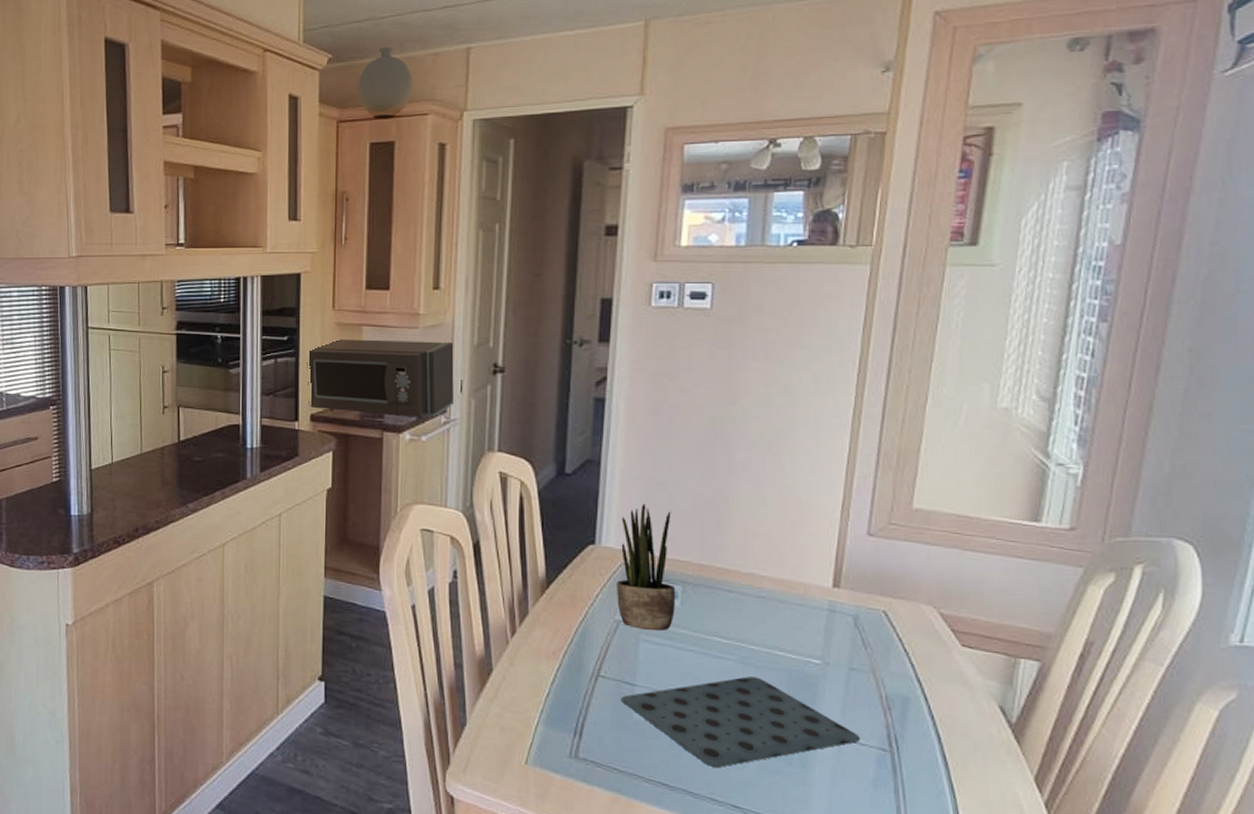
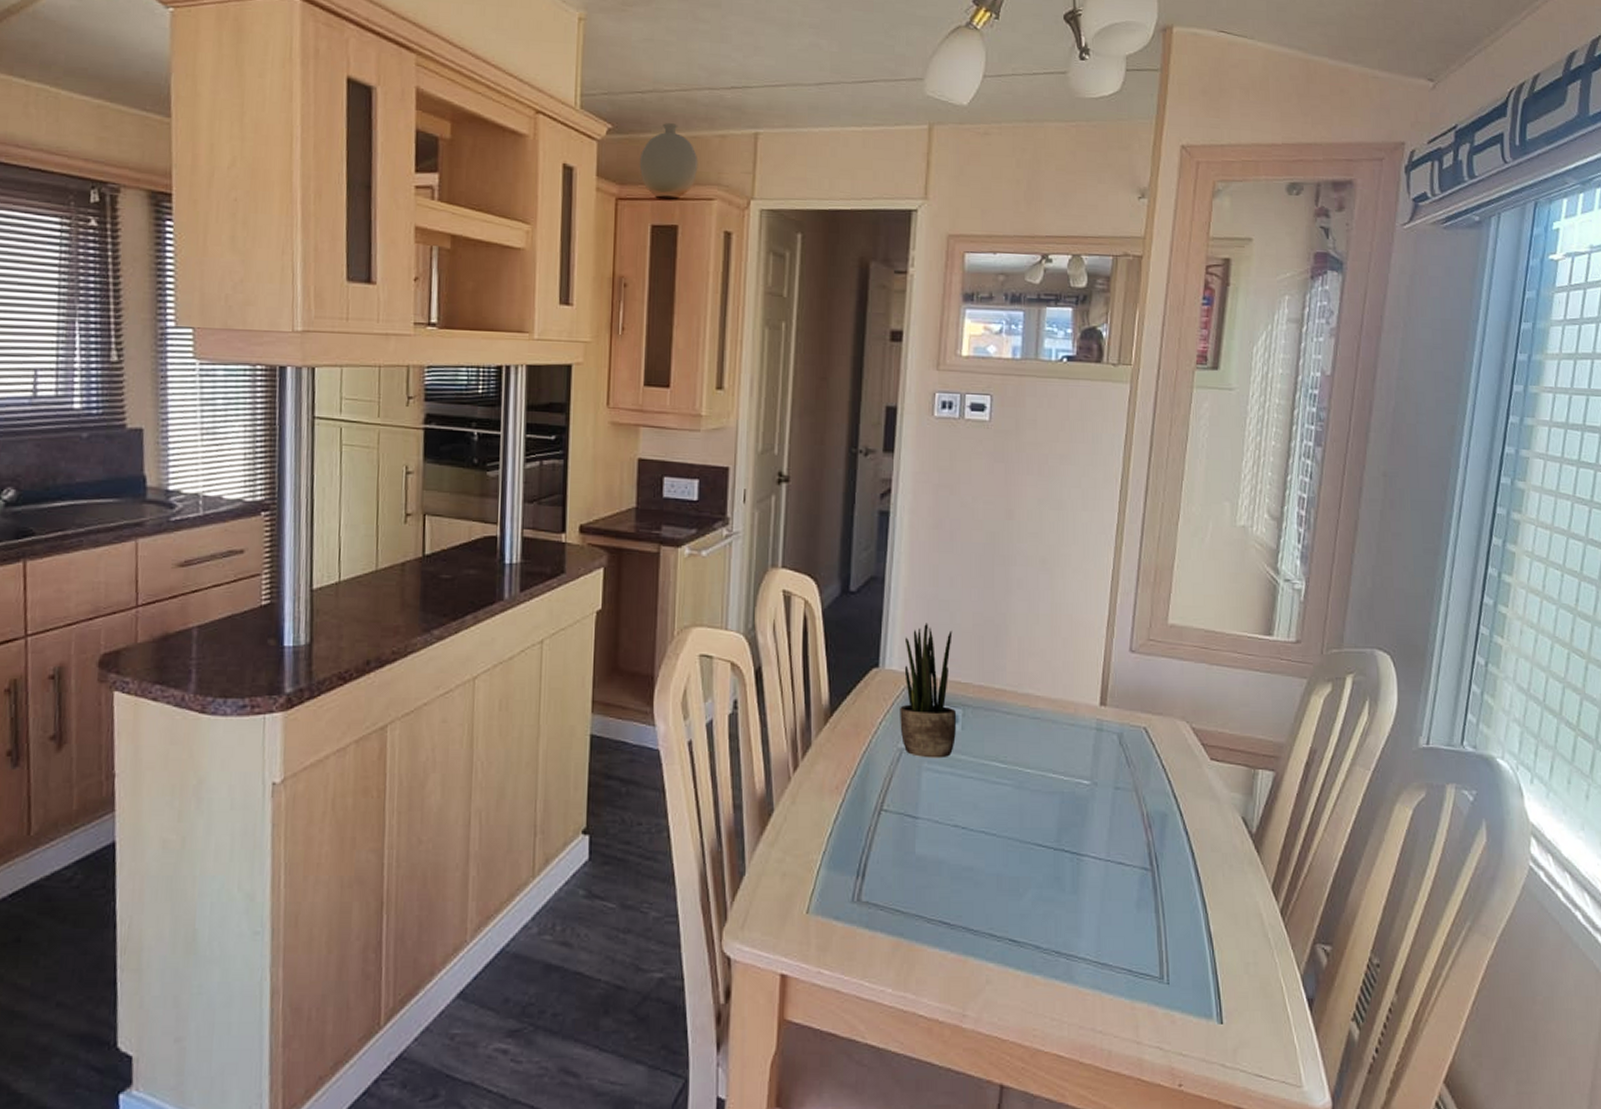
microwave: present [307,339,454,420] -> none [576,441,737,533]
placemat: present [621,676,861,767] -> none [904,802,1126,900]

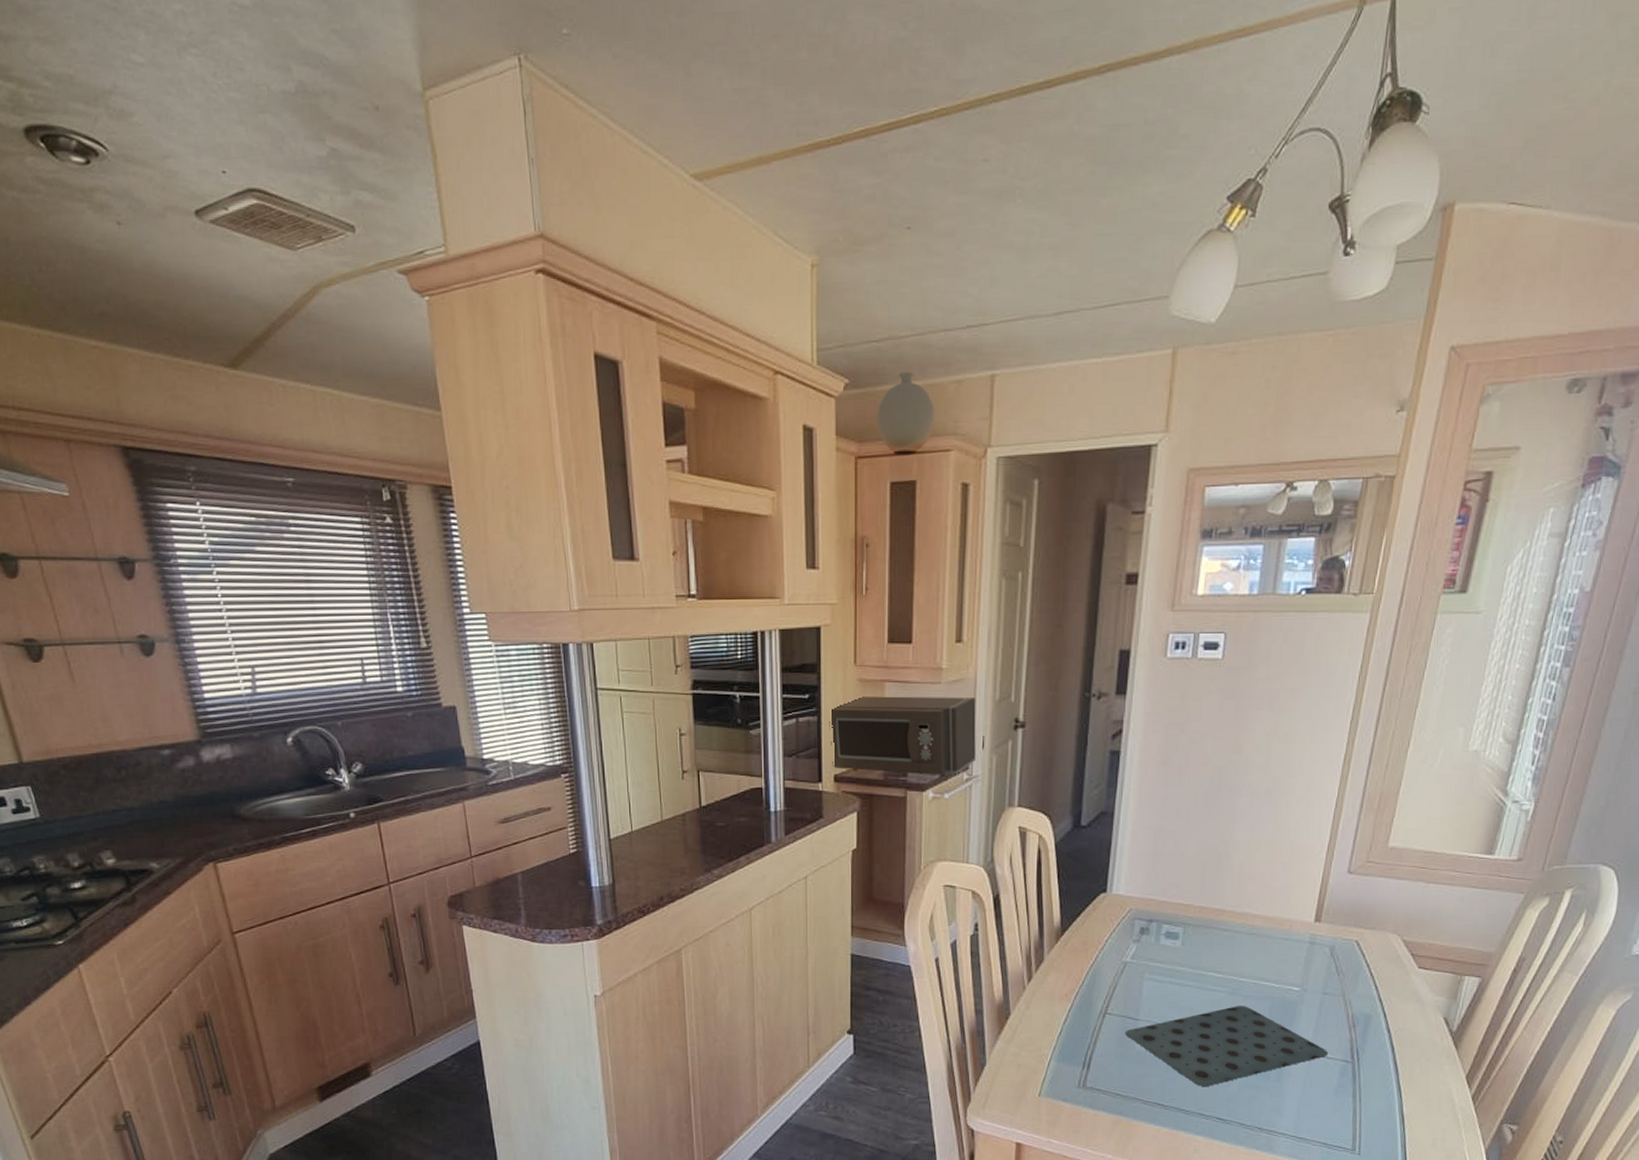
microwave: none [576,441,737,533] -> present [829,696,976,778]
potted plant: present [900,623,956,759] -> none [1124,852,1177,970]
placemat: none [904,802,1126,900] -> present [1125,1006,1329,1086]

